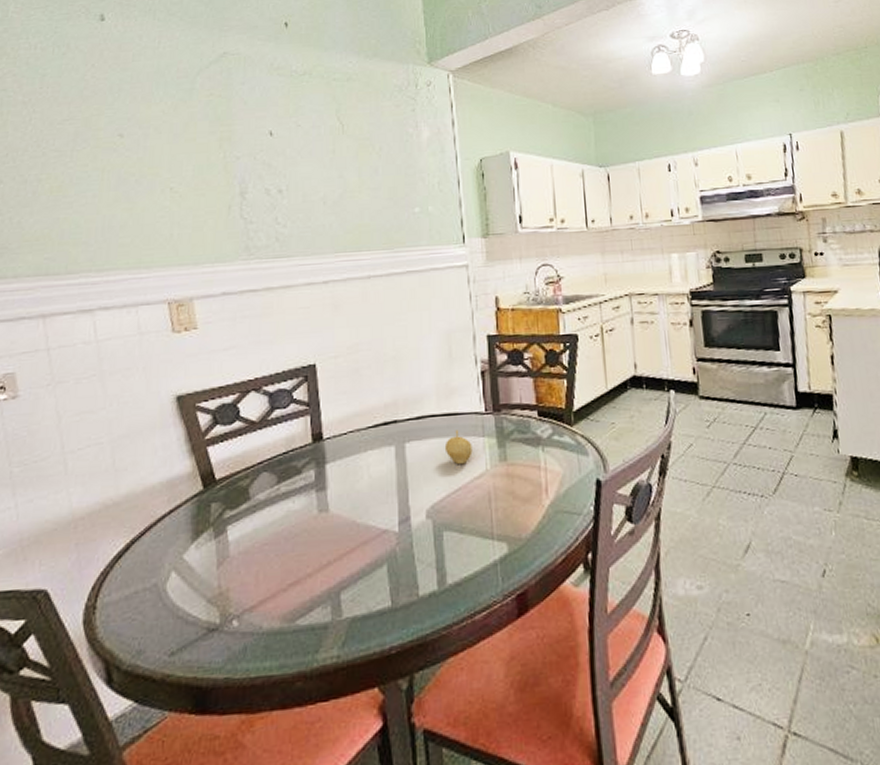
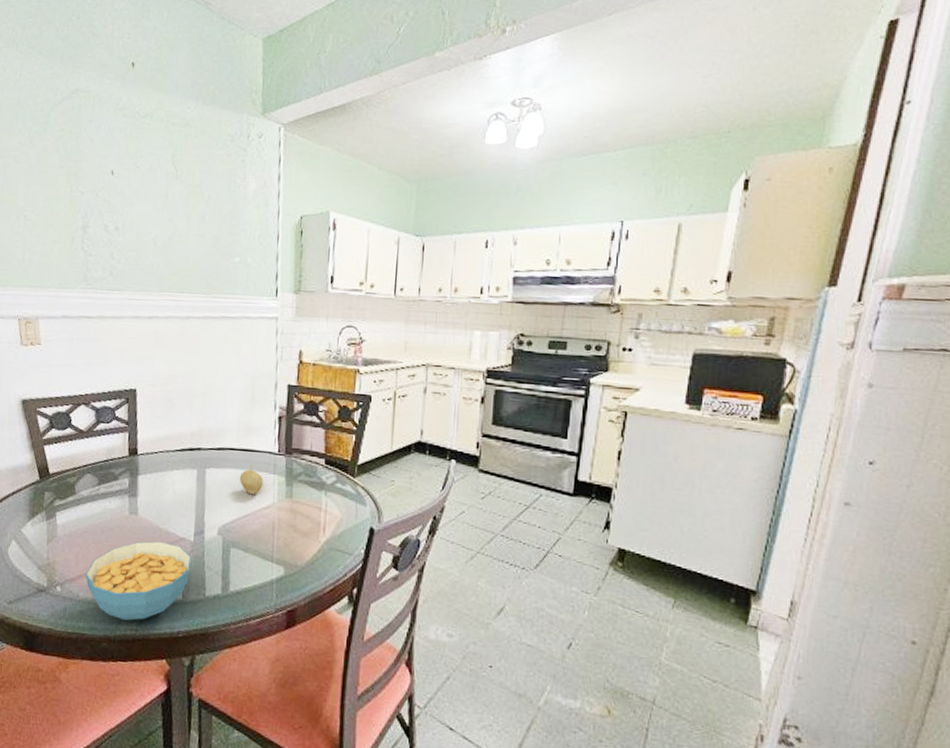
cereal bowl: none [268,538,399,647] -> present [85,541,192,621]

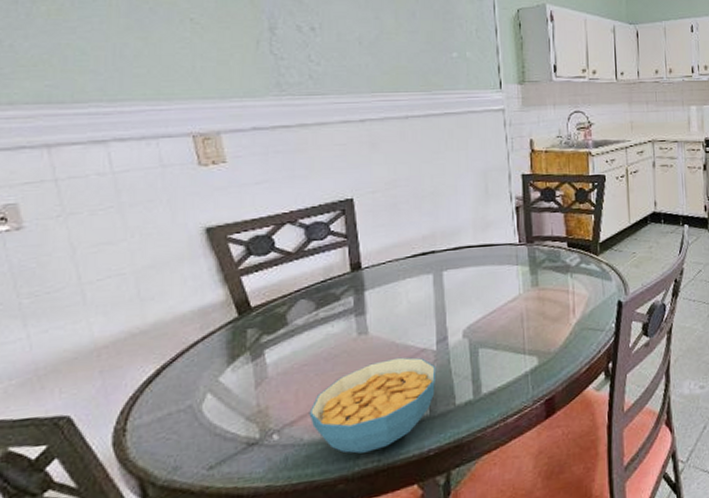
fruit: present [239,464,264,495] -> none [480,259,507,290]

